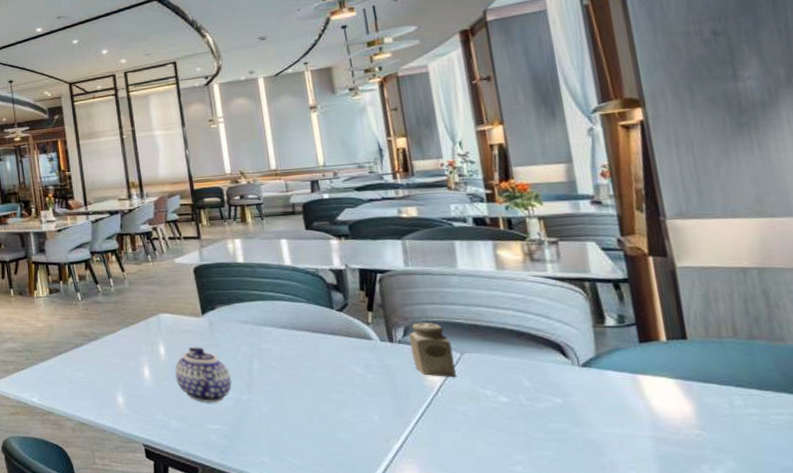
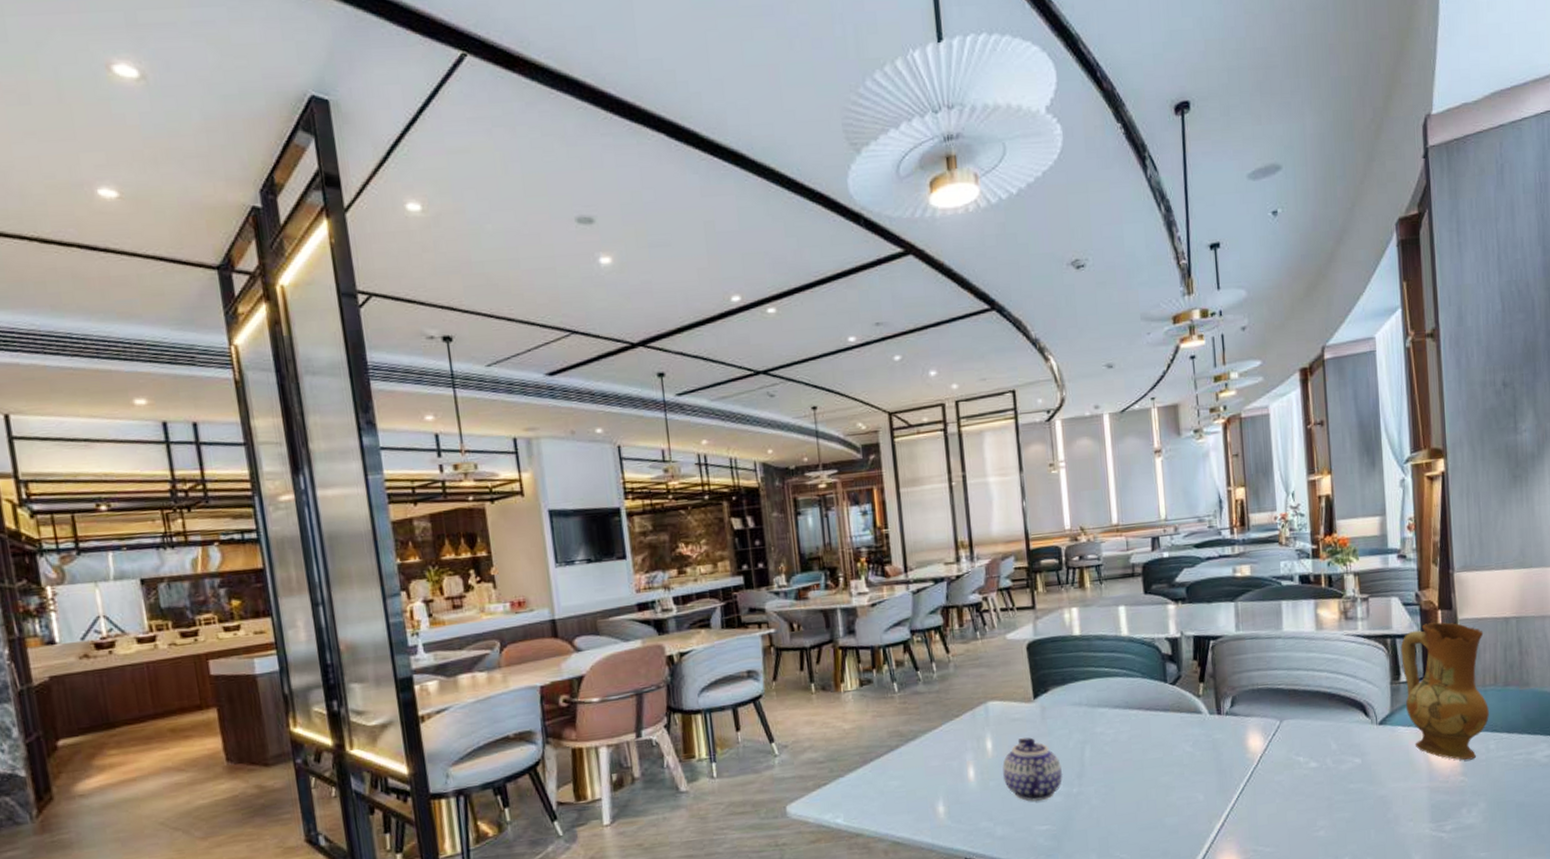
salt shaker: present [409,322,456,377] -> none [1236,690,1275,747]
ceramic jug: none [602,268,730,414] -> present [1400,622,1489,760]

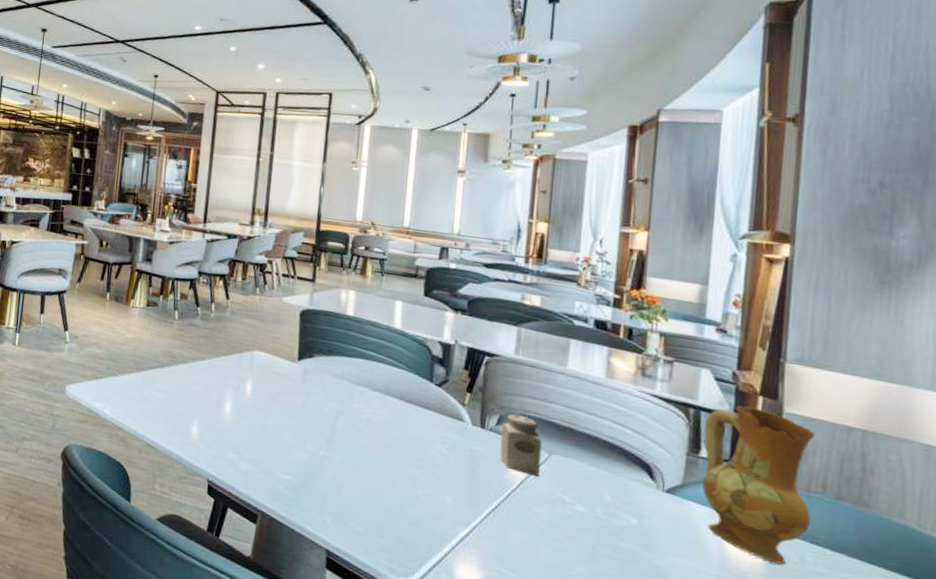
teapot: present [1002,737,1063,802] -> none [256,391,313,453]
salt shaker: none [1236,690,1275,747] -> present [500,413,542,476]

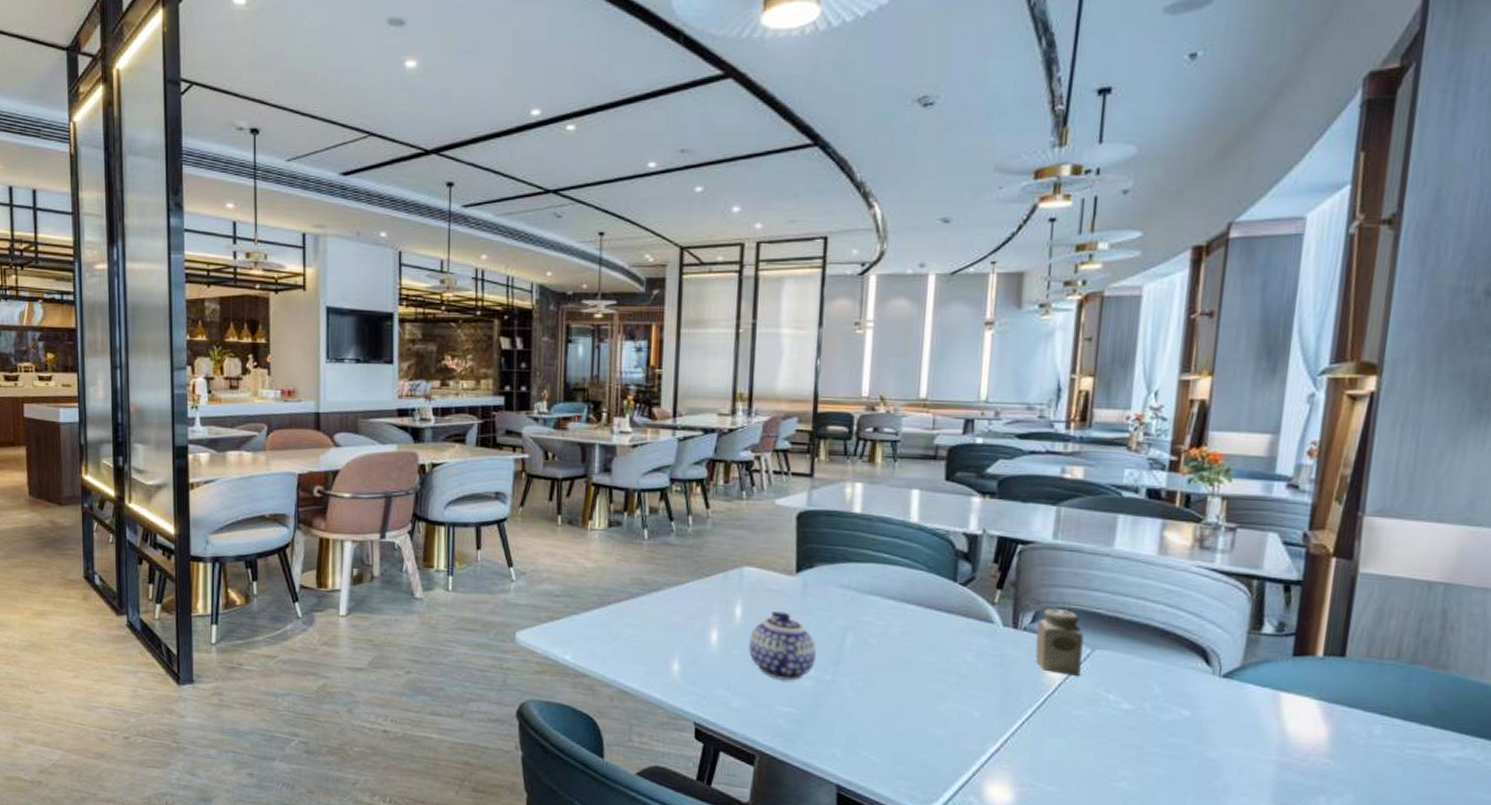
teapot: none [256,391,313,453] -> present [749,611,817,680]
ceramic jug: present [702,405,816,565] -> none [1264,570,1393,742]

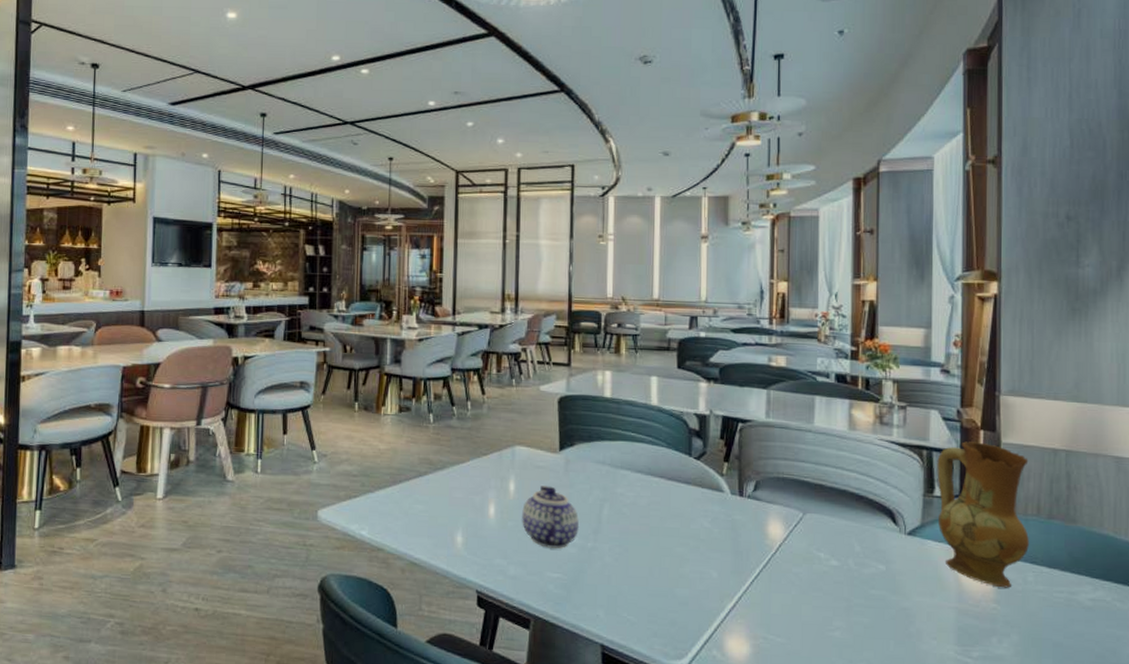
salt shaker: present [1035,607,1084,676] -> none [758,477,796,537]
ceramic jug: none [1264,570,1393,742] -> present [937,441,1029,588]

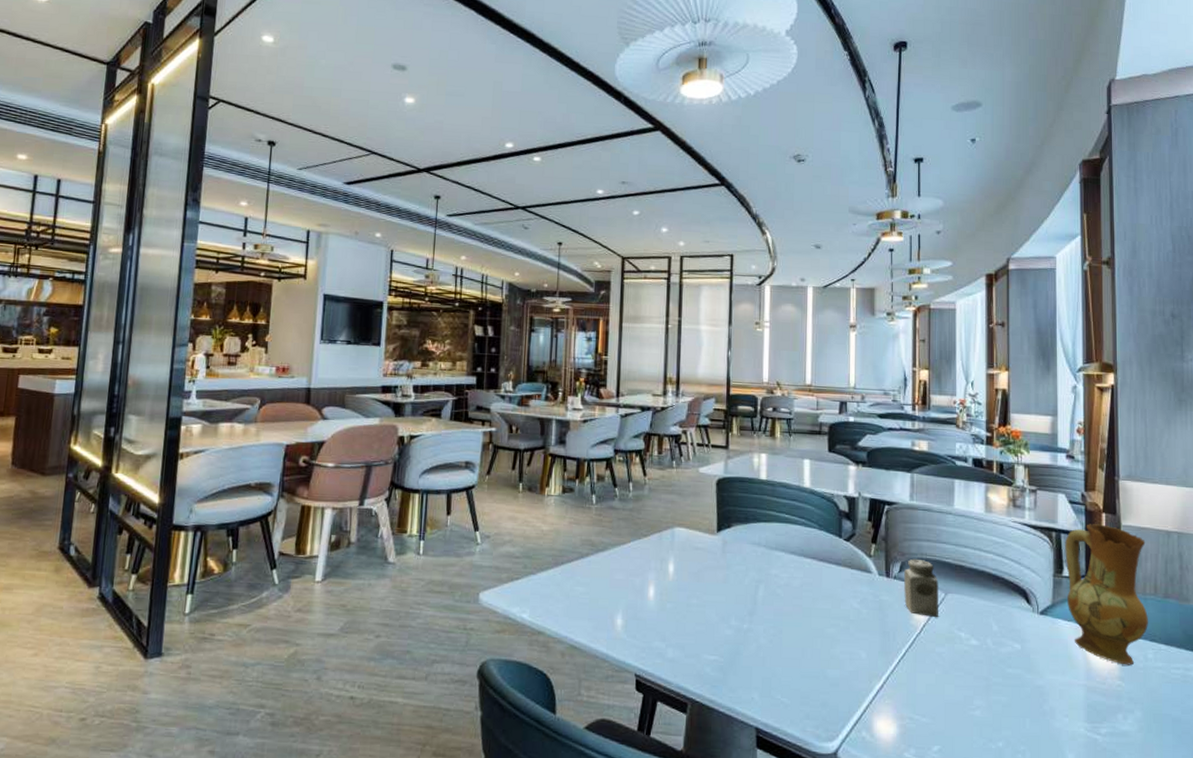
teapot: present [522,486,580,548] -> none [680,567,736,630]
salt shaker: none [758,477,796,537] -> present [904,558,939,617]

